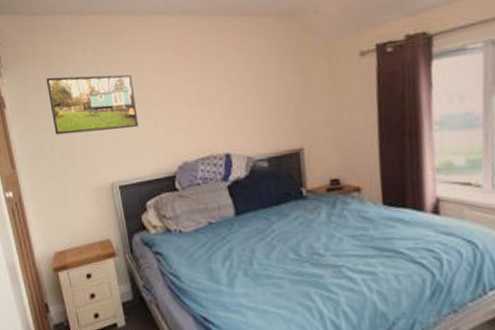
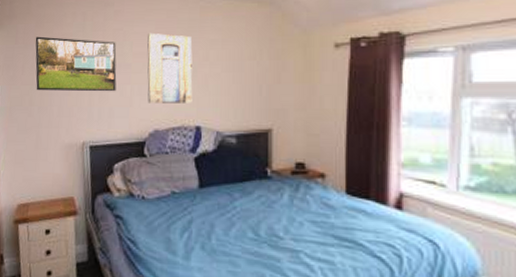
wall art: none [164,60,219,136] -> present [147,32,193,103]

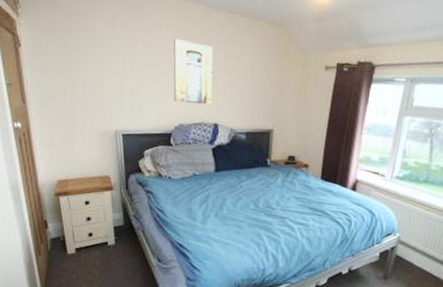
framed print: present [35,36,117,92] -> none [63,28,146,89]

